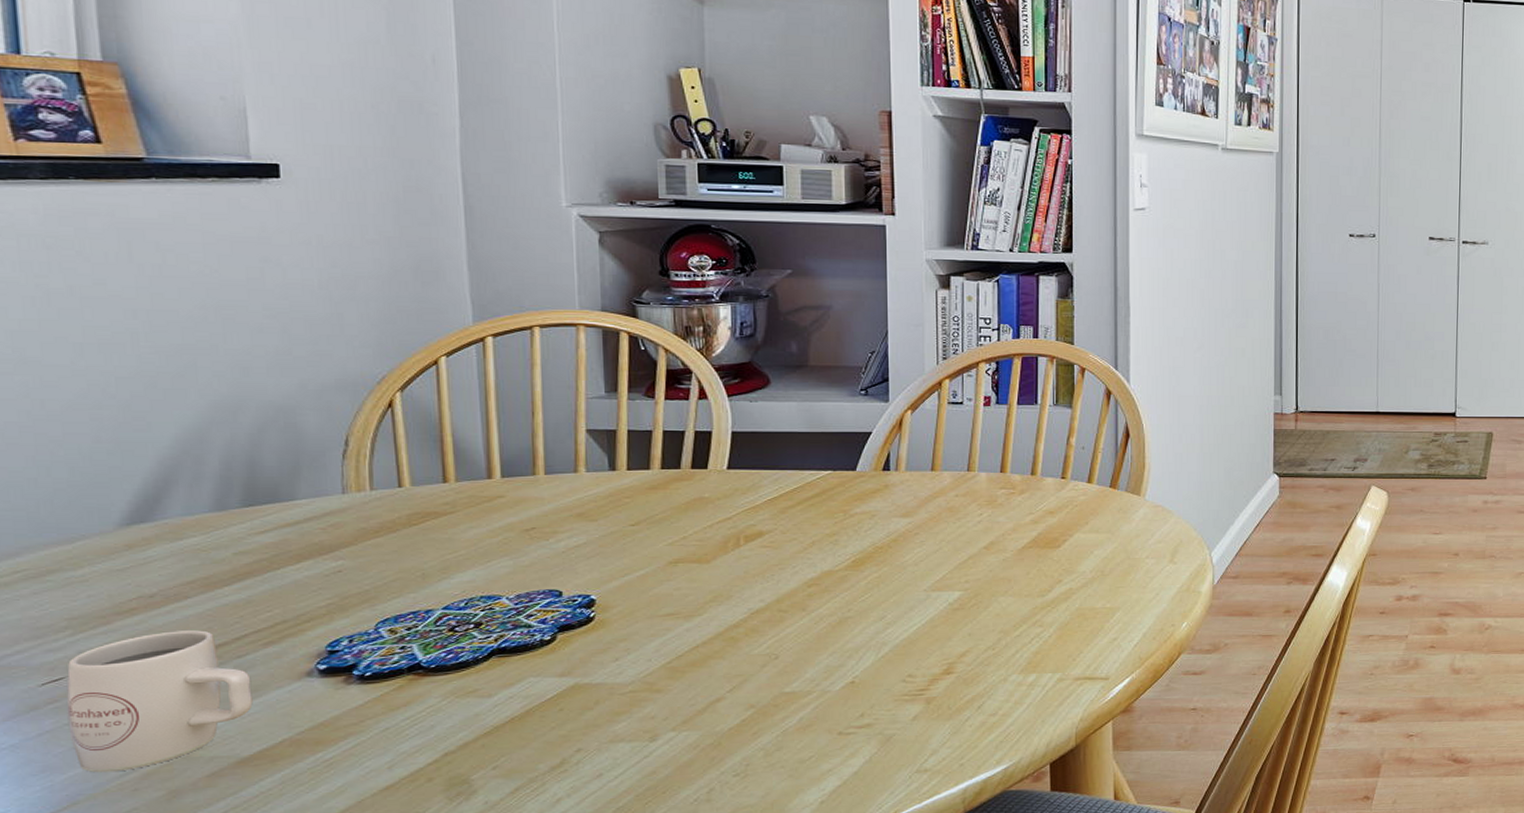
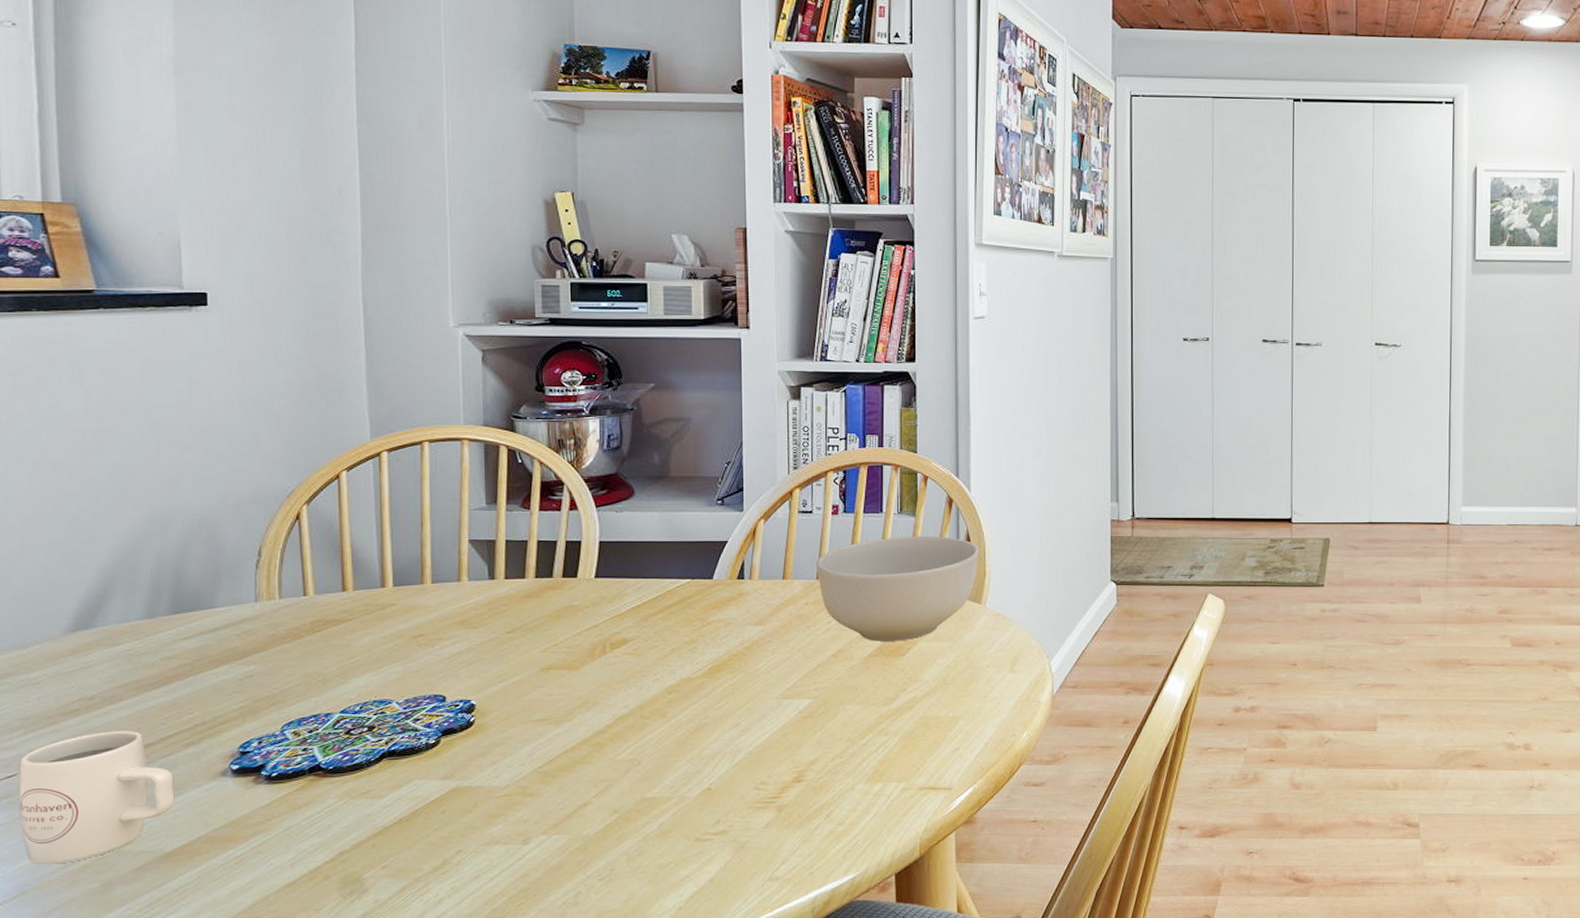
bowl: none [967,427,1138,533] -> present [816,535,979,641]

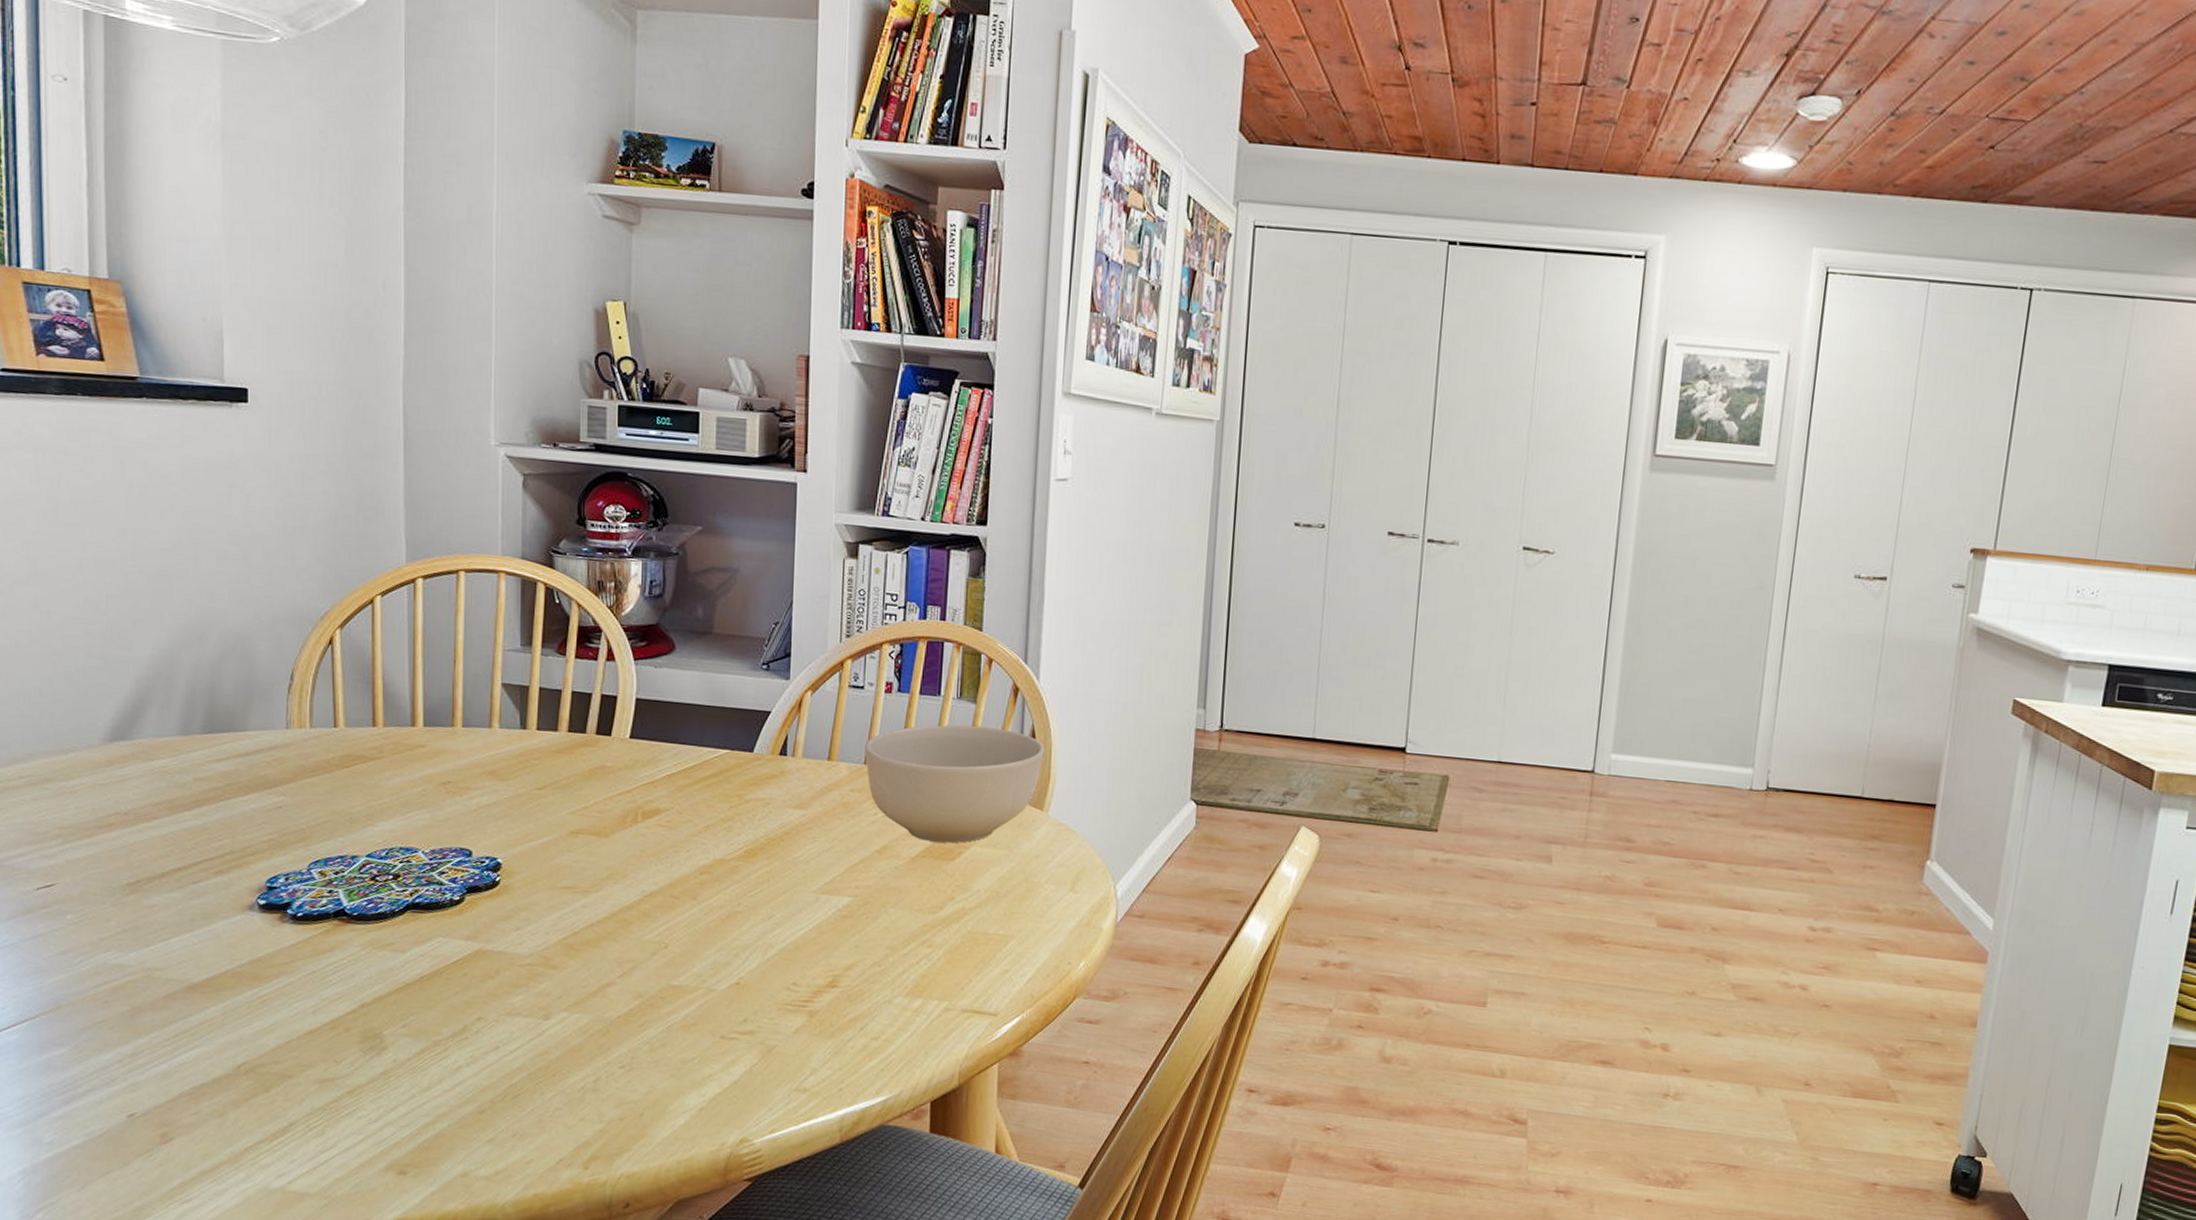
mug: present [18,731,175,865] -> none [55,850,203,982]

